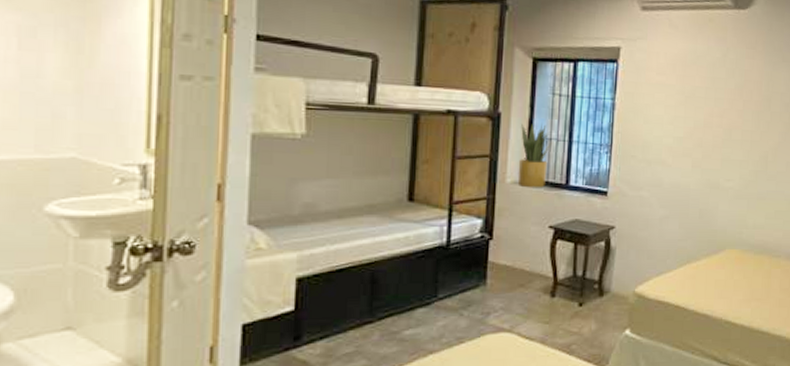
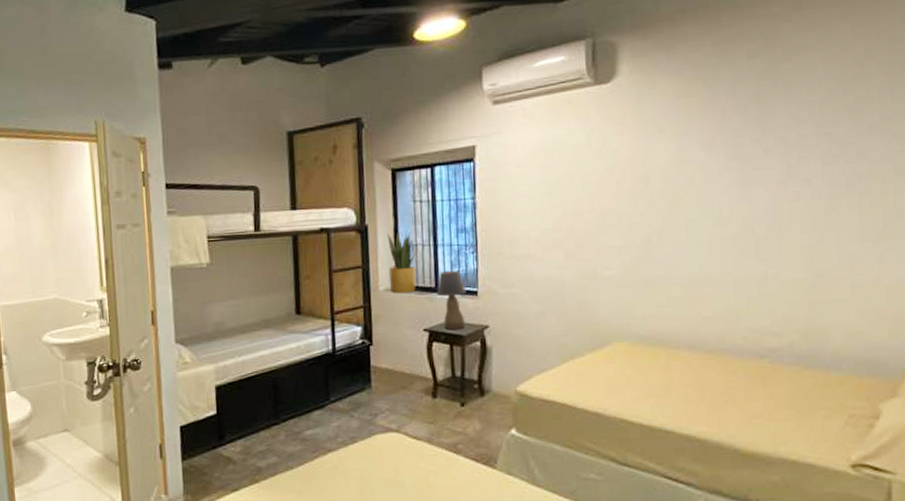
table lamp: none [566,168,597,229] -> present [436,270,467,331]

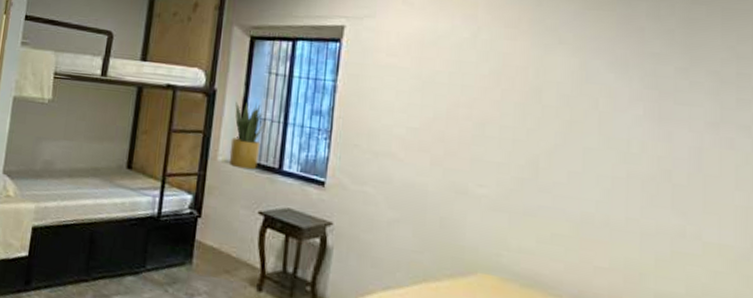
table lamp: present [436,270,467,331] -> none [278,153,313,221]

